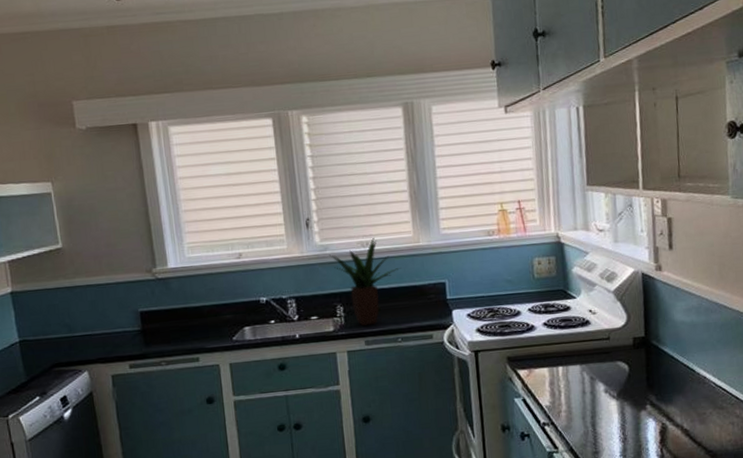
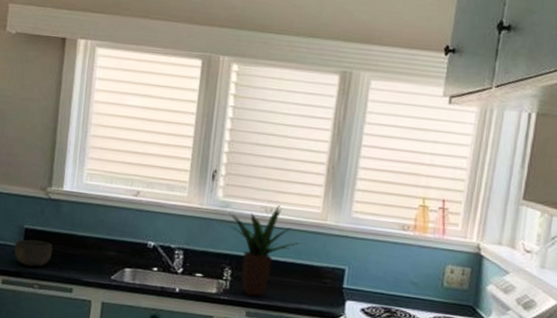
bowl: none [134,319,172,347] -> present [14,239,53,267]

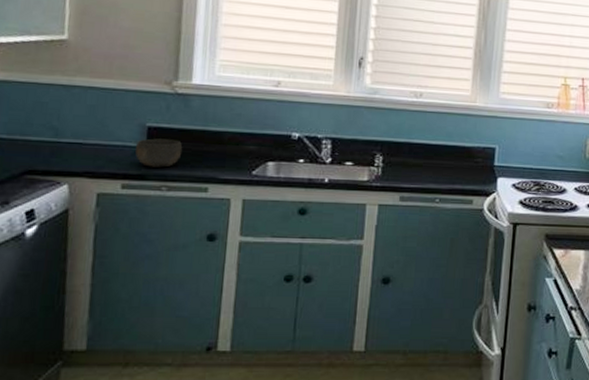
potted plant: present [228,205,302,297] -> none [377,90,453,180]

